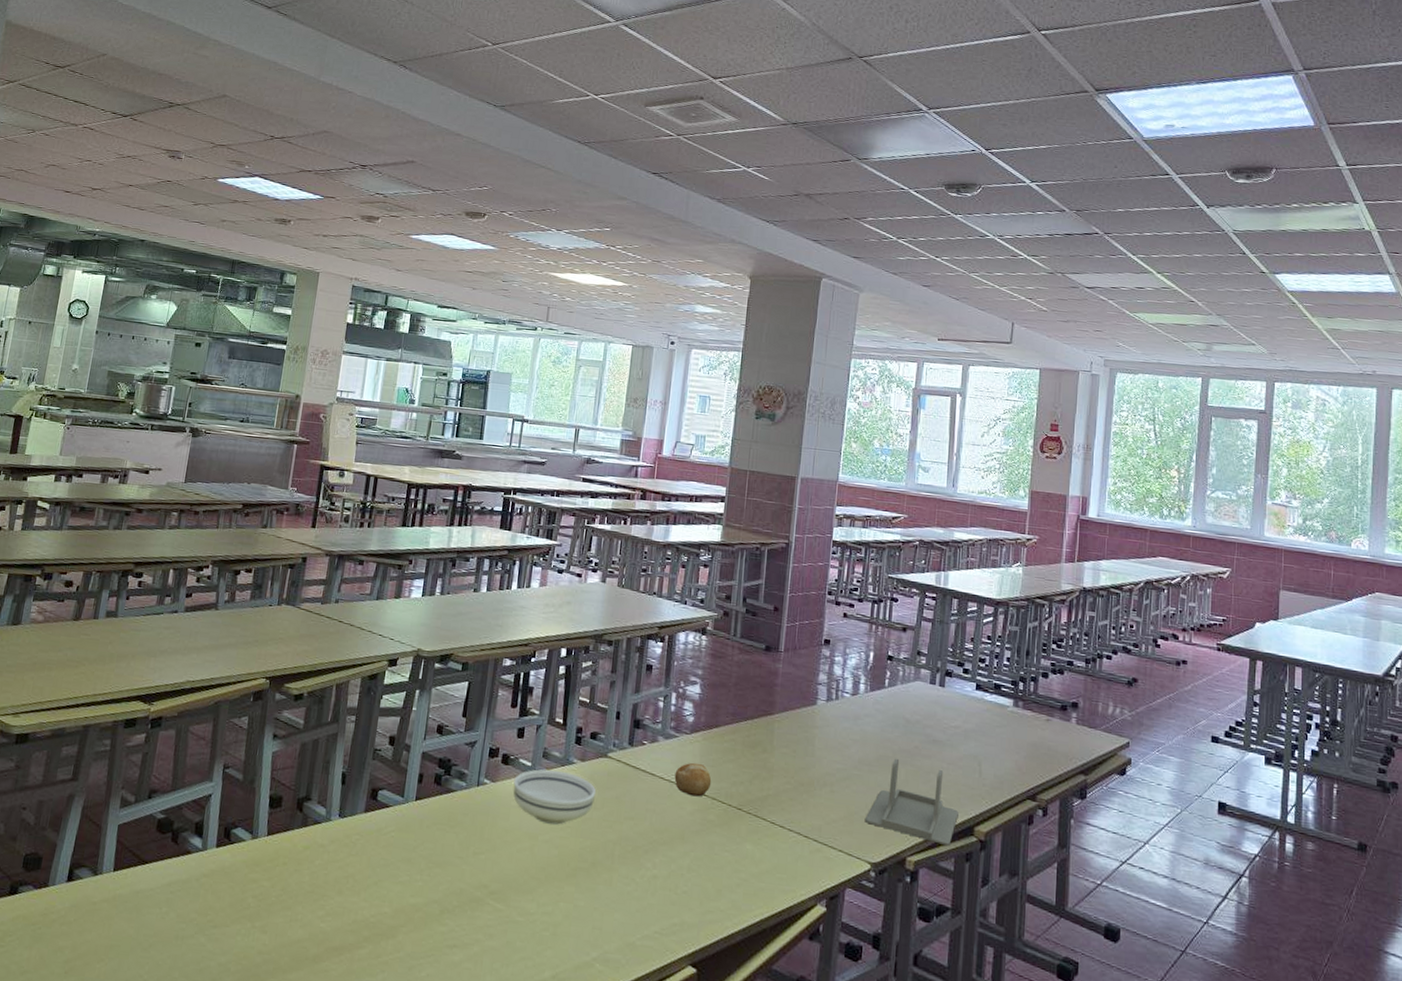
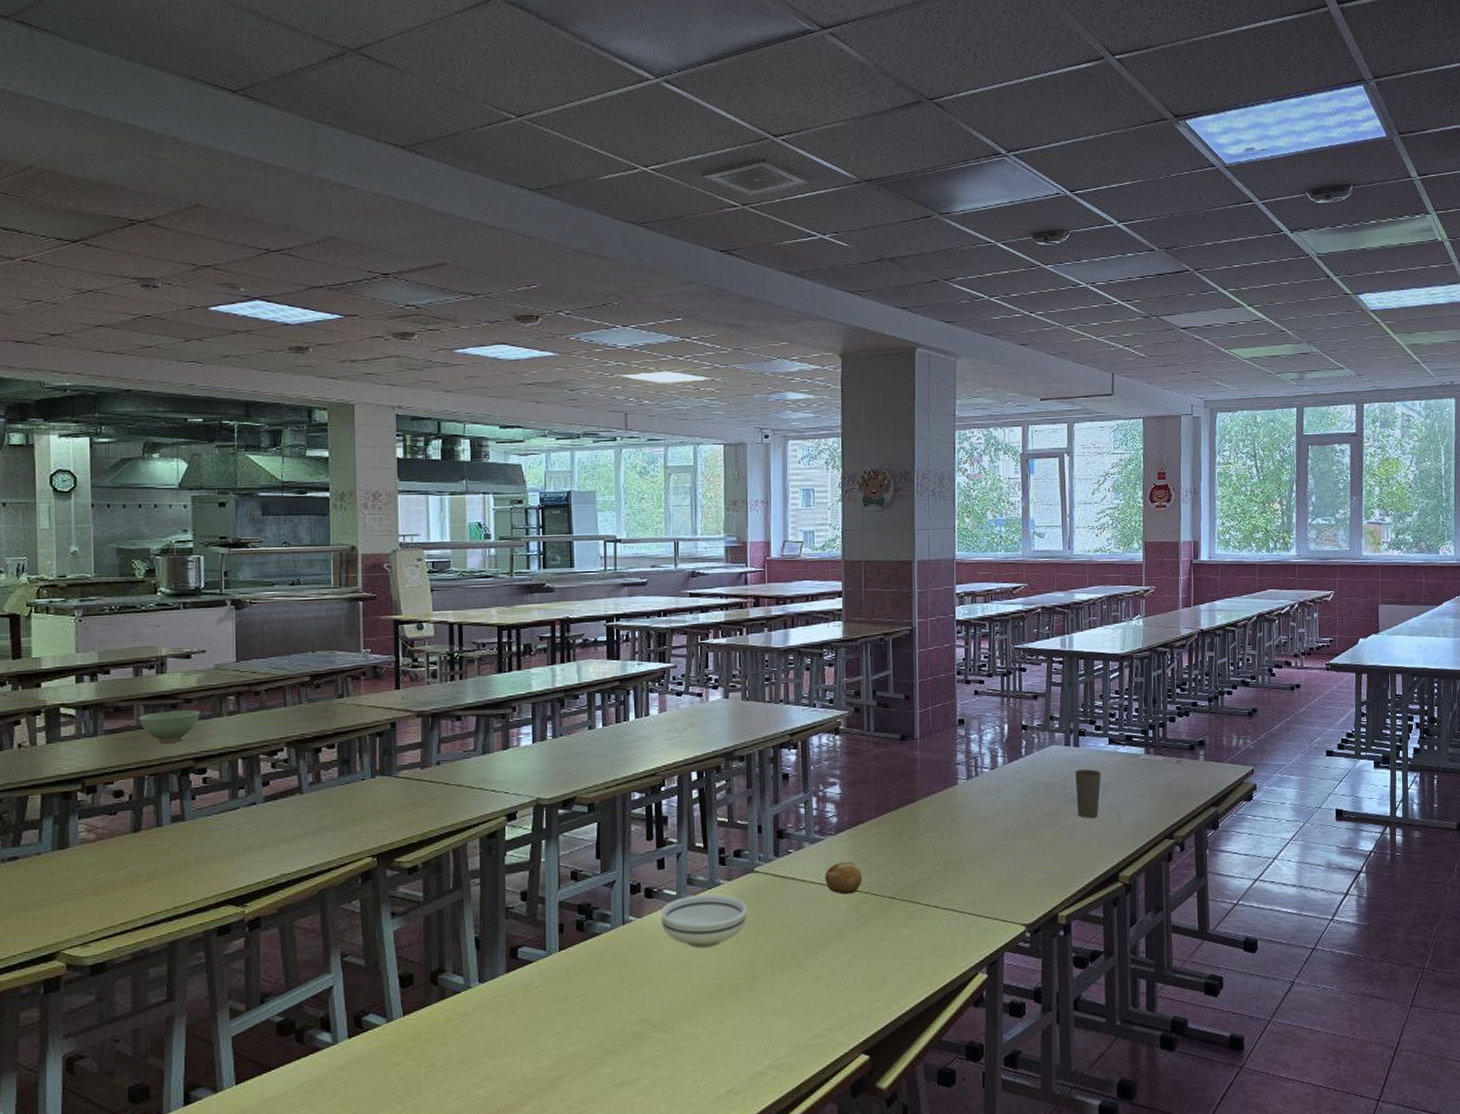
bowl: none [97,516,147,546] -> present [138,709,200,743]
napkin holder: present [864,758,959,845] -> none [1015,822,1103,895]
cup: none [936,711,965,764] -> present [1075,769,1101,818]

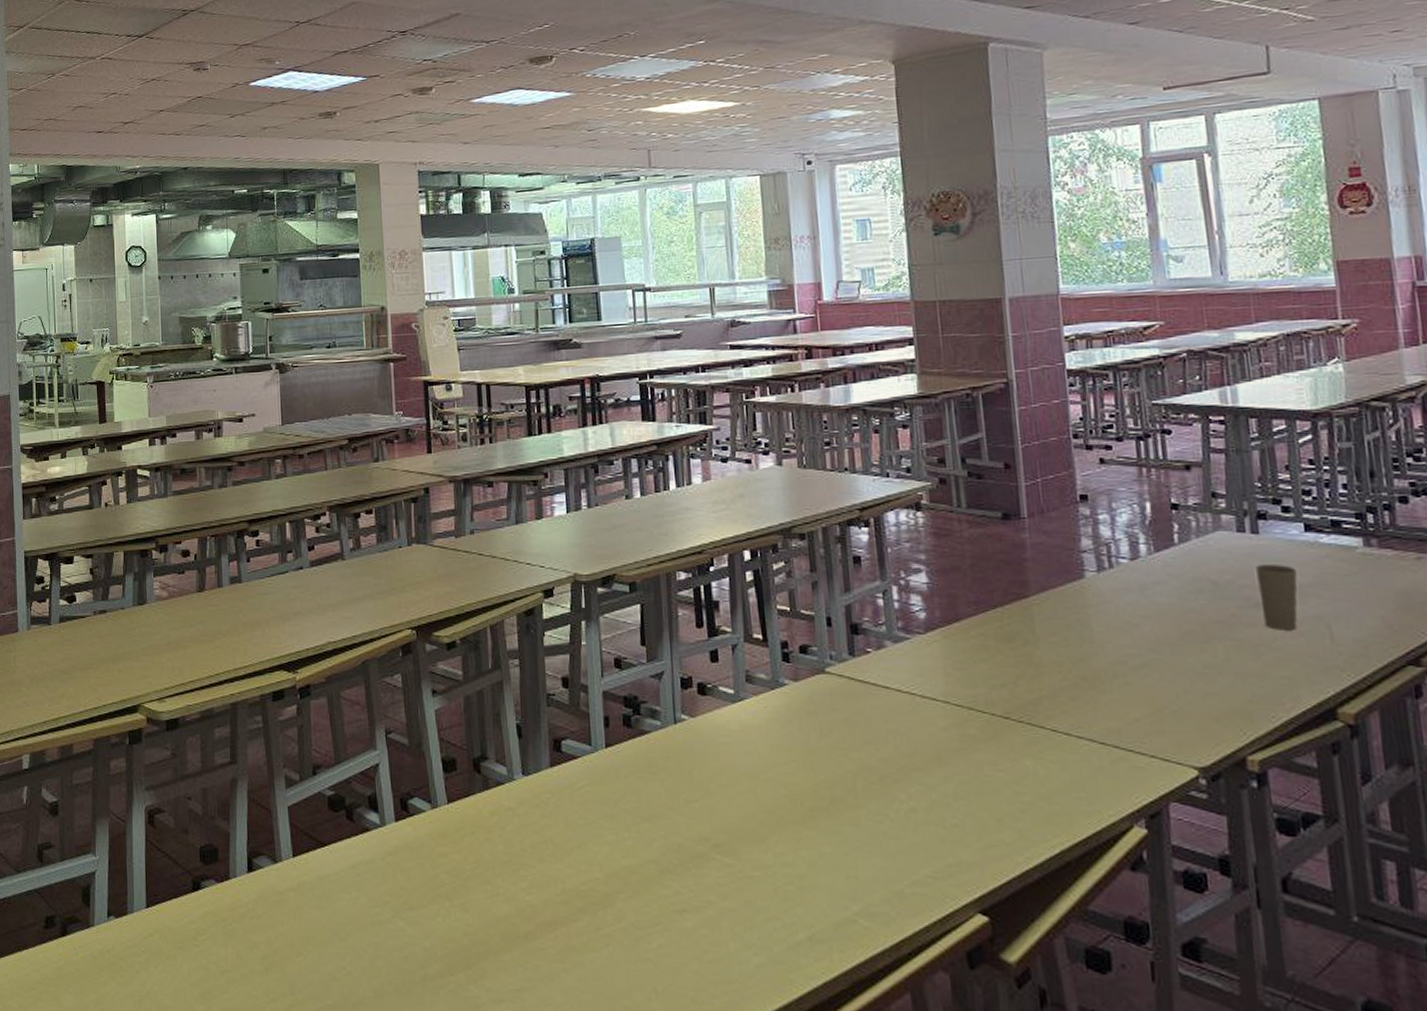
bowl: present [138,709,200,743] -> none [200,472,252,505]
bowl: present [660,894,748,948] -> none [716,695,820,759]
bread roll: present [825,861,863,894] -> none [914,667,964,708]

